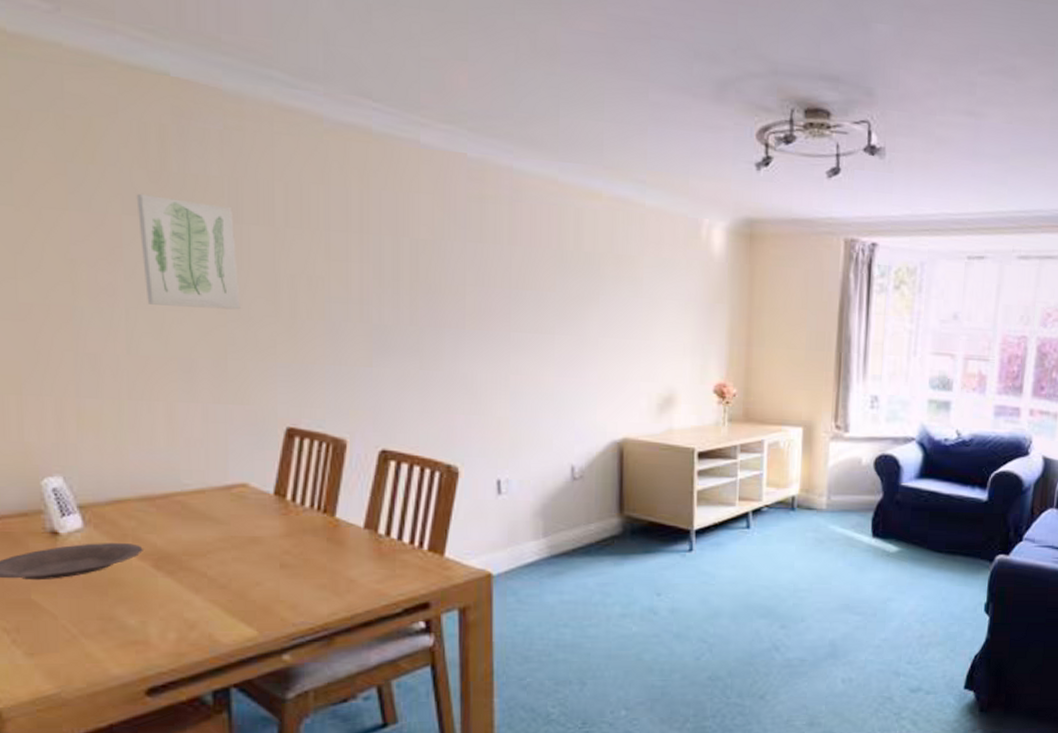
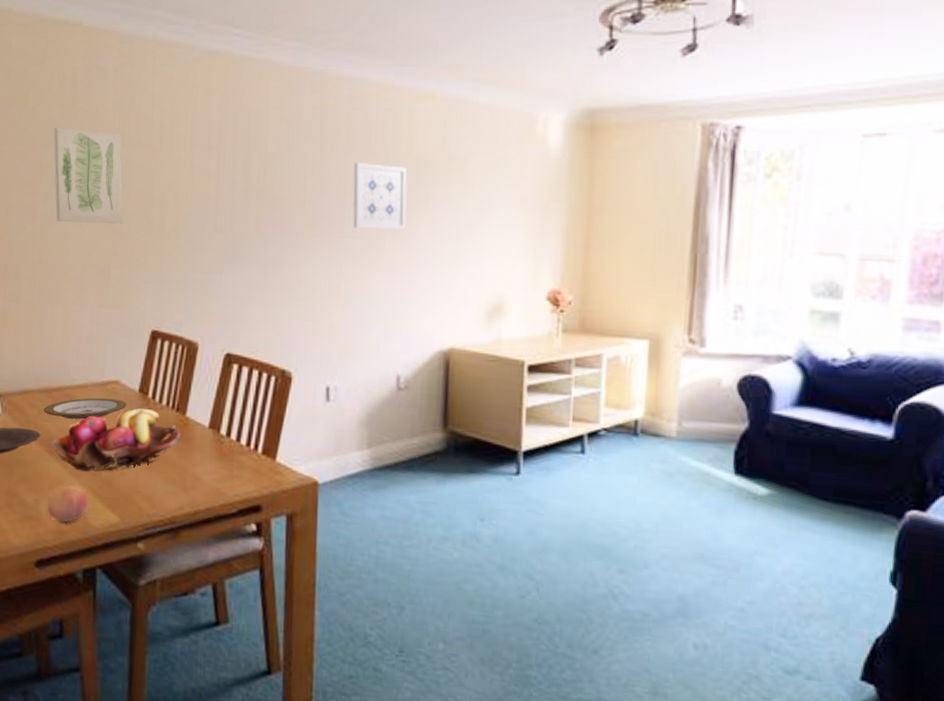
plate: none [145,503,259,528] -> present [44,397,127,419]
fruit basket: none [157,512,331,585] -> present [50,408,181,472]
fruit: none [158,602,216,643] -> present [47,485,89,523]
wall art: none [518,256,576,326] -> present [352,163,407,231]

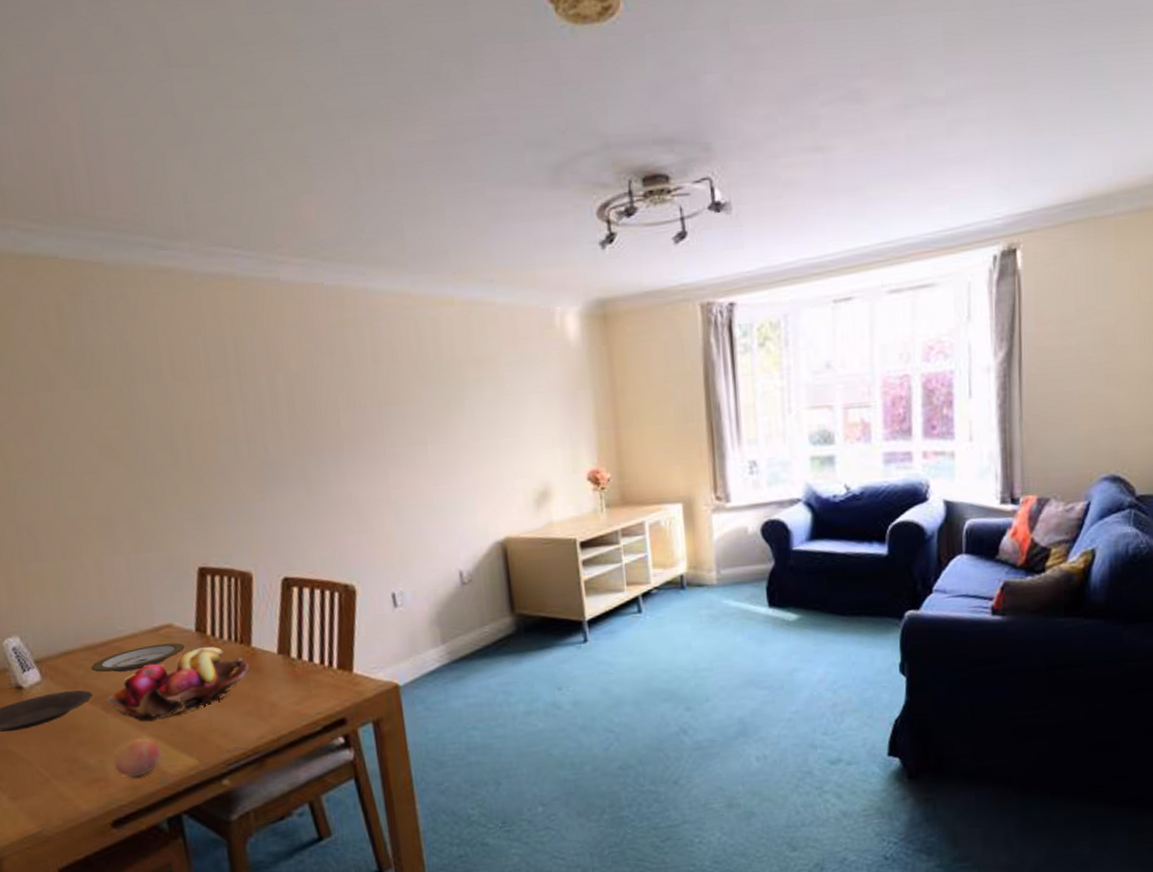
wall art: present [53,128,123,224] -> none [45,370,145,471]
wall art: present [352,163,407,231] -> none [384,371,446,438]

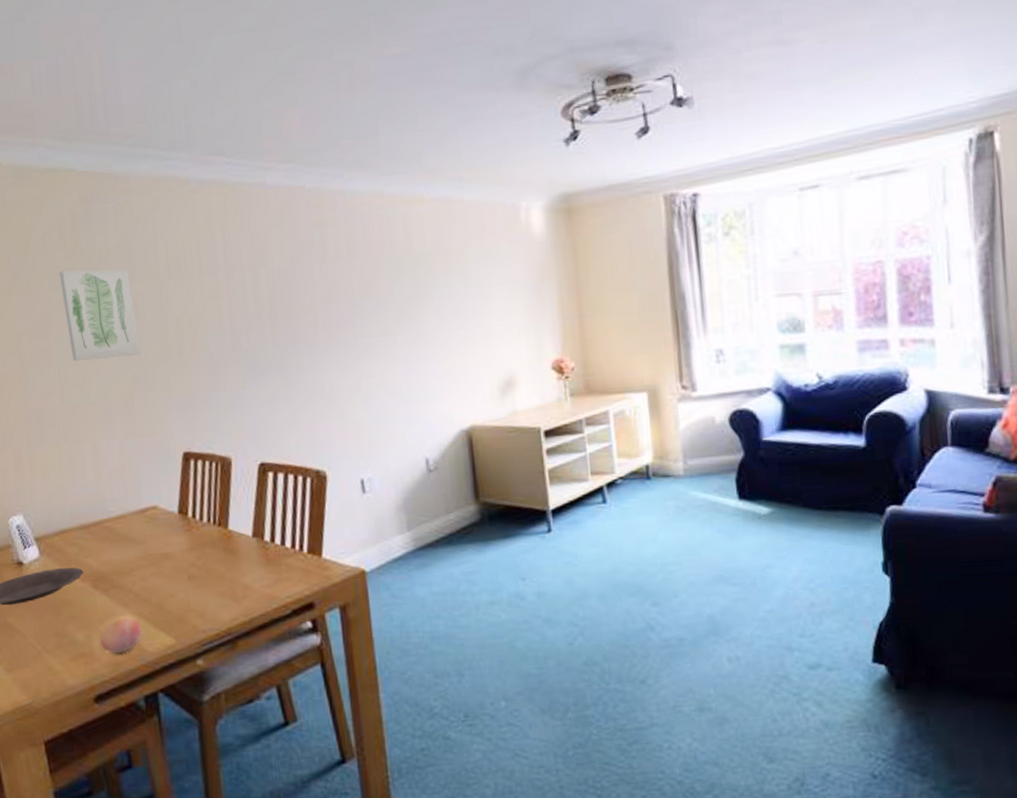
wall art: none [45,370,145,471] -> present [59,269,140,361]
plate: present [91,642,185,672] -> none [83,524,168,551]
fruit basket: present [105,647,250,722] -> none [94,528,227,600]

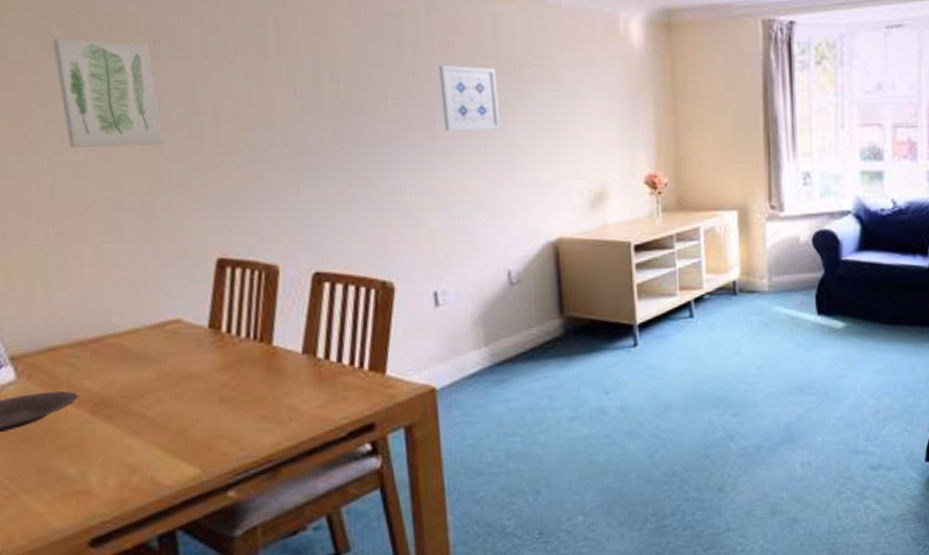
fruit: present [99,616,142,654] -> none [98,445,157,490]
wall art: none [358,266,415,329] -> present [439,66,501,131]

